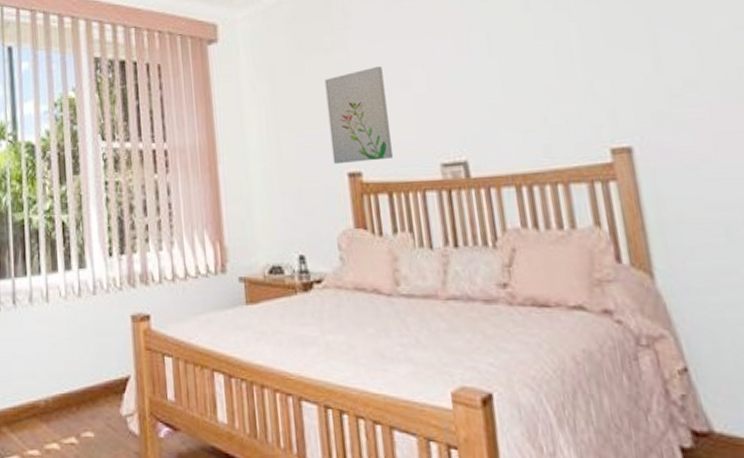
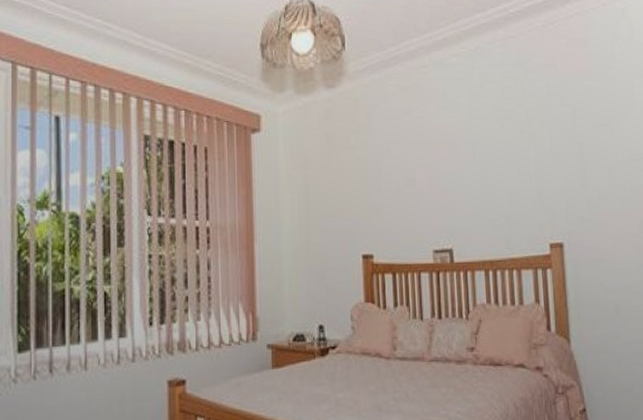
wall art: present [324,65,393,165] -> none [348,165,398,248]

